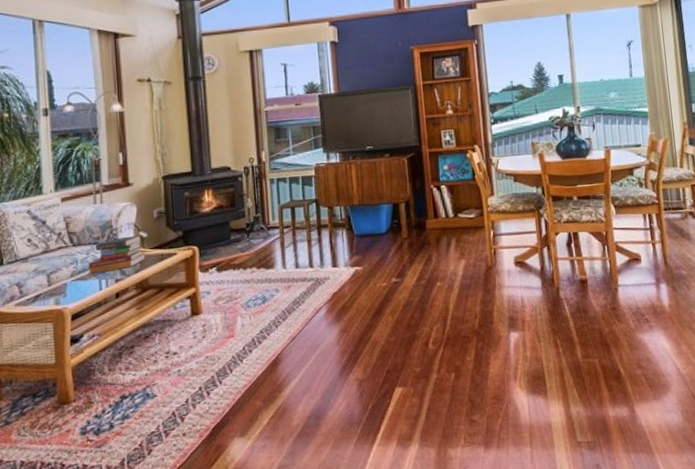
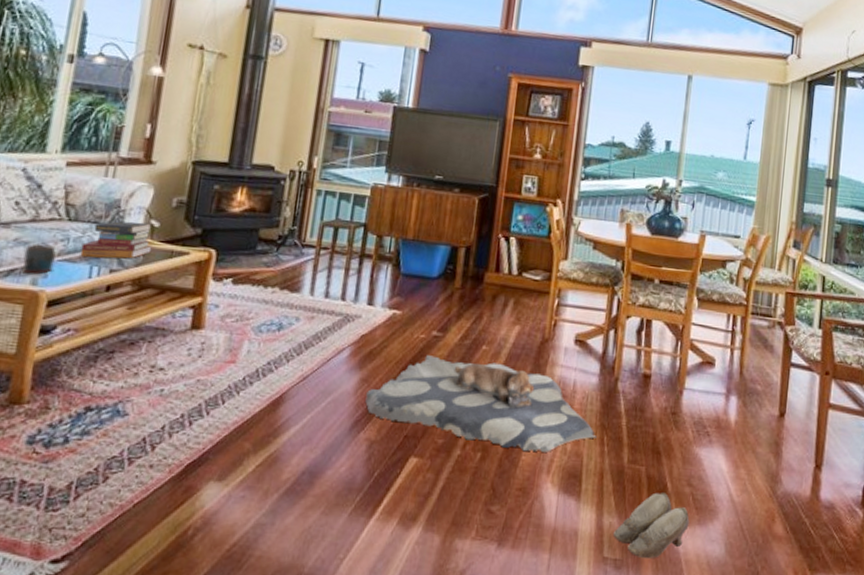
mug: none [43,269,70,296] -> present [23,244,56,275]
dog bed: none [348,294,551,366] -> present [365,355,597,452]
slippers: none [581,378,647,437] -> present [612,492,690,559]

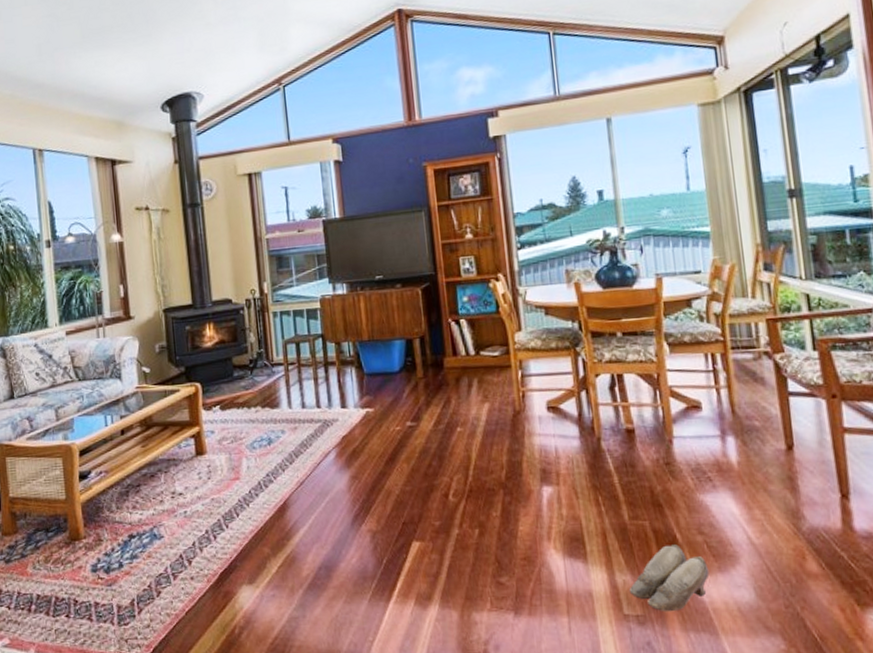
mug: present [23,244,56,275] -> none [51,404,77,431]
books: present [80,221,152,259] -> none [94,370,149,410]
dog bed: present [365,355,597,452] -> none [359,441,591,523]

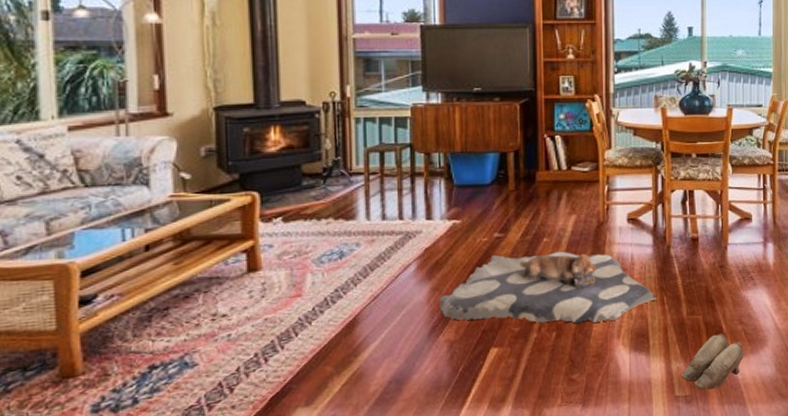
dog bed: none [359,441,591,523] -> present [439,251,657,324]

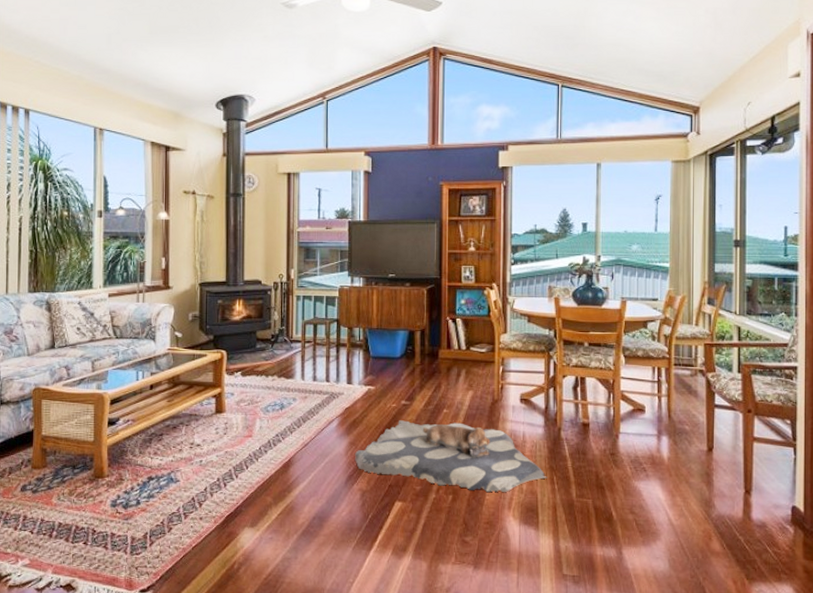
slippers: present [681,333,744,391] -> none [569,520,635,575]

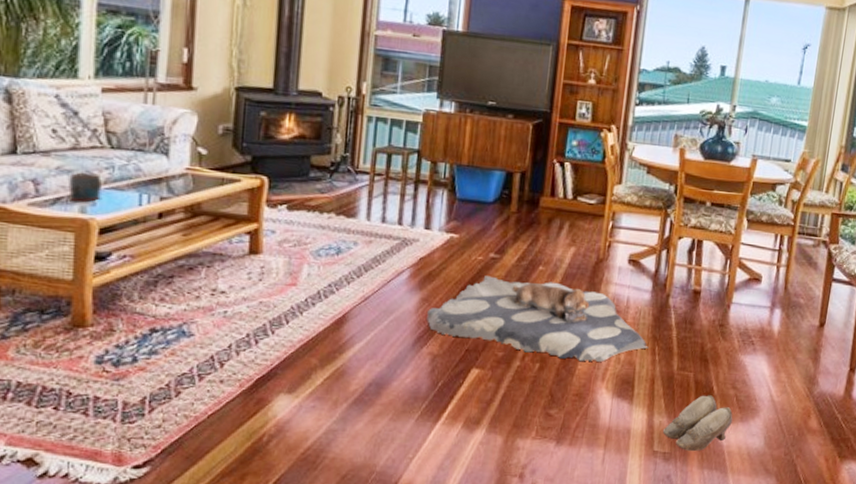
mug: none [88,358,111,381] -> present [67,172,102,203]
slippers: none [569,520,635,575] -> present [662,395,733,452]

